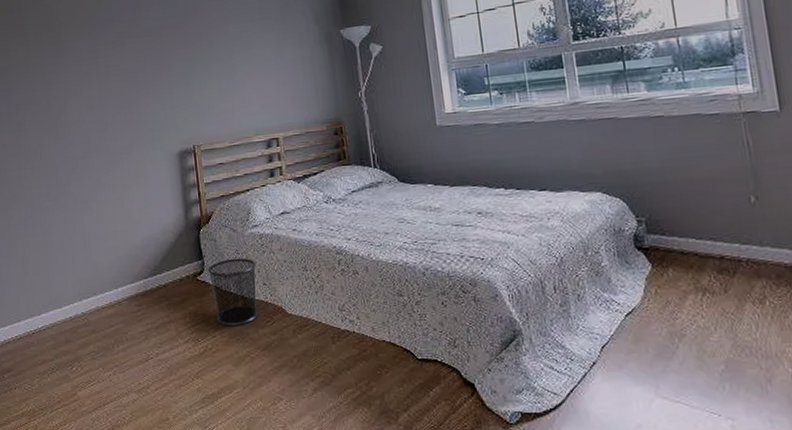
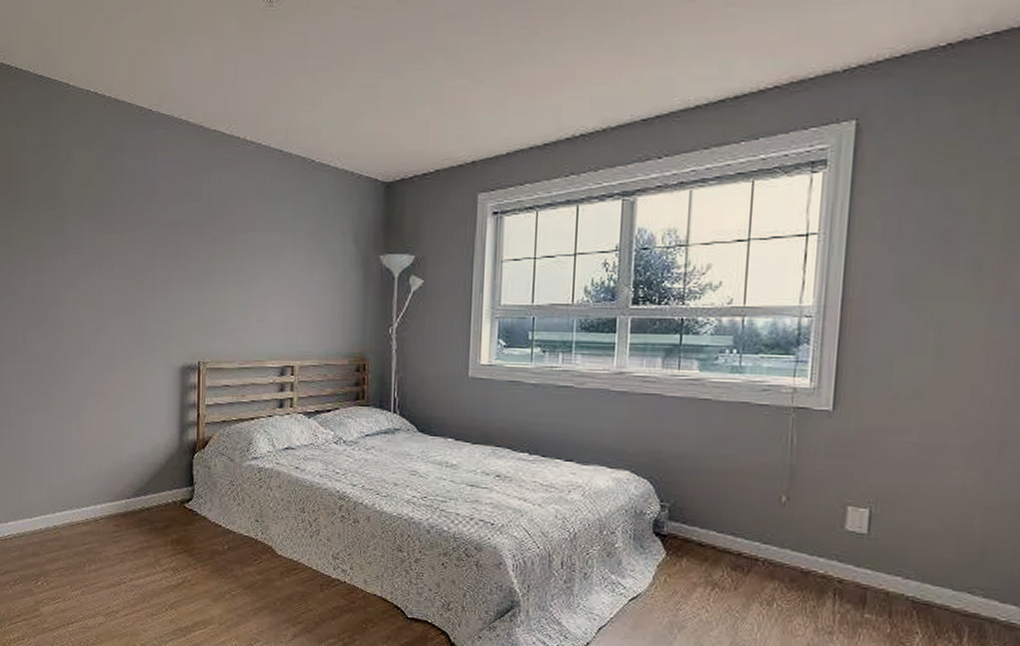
waste bin: present [208,258,258,327] -> none [197,489,251,561]

